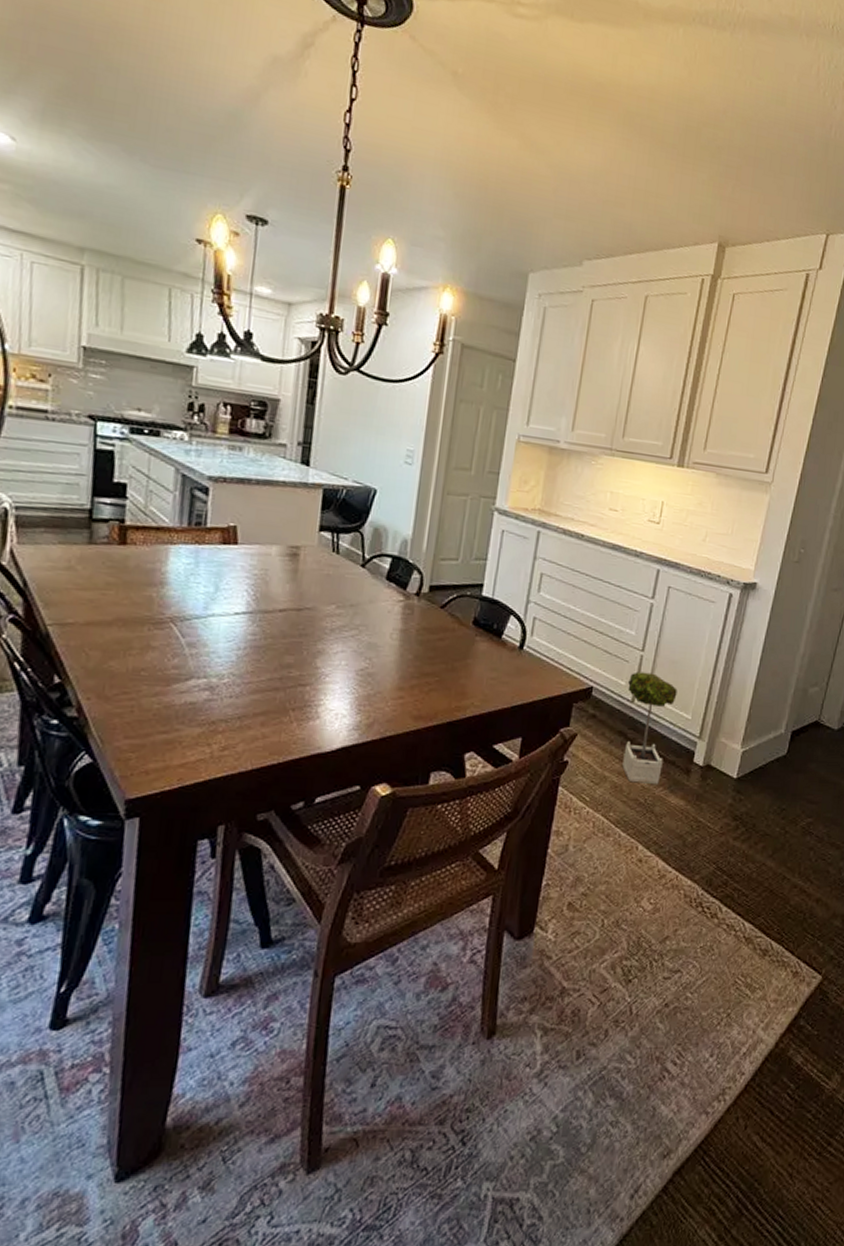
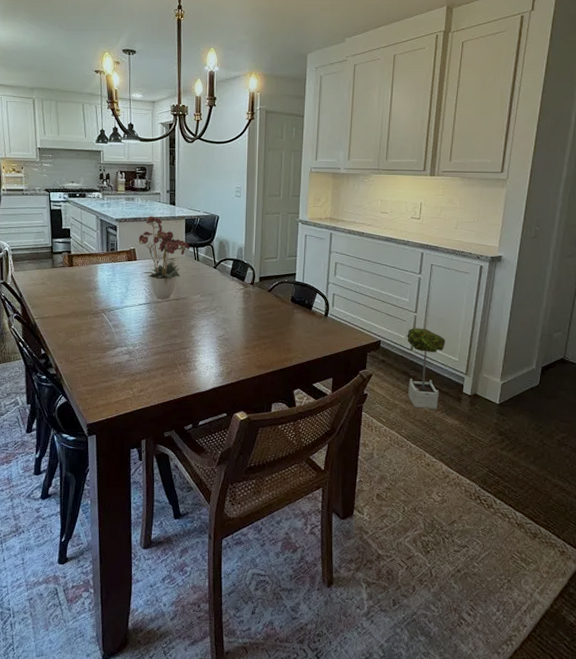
flower arrangement: none [243,477,327,608] -> present [138,216,190,299]

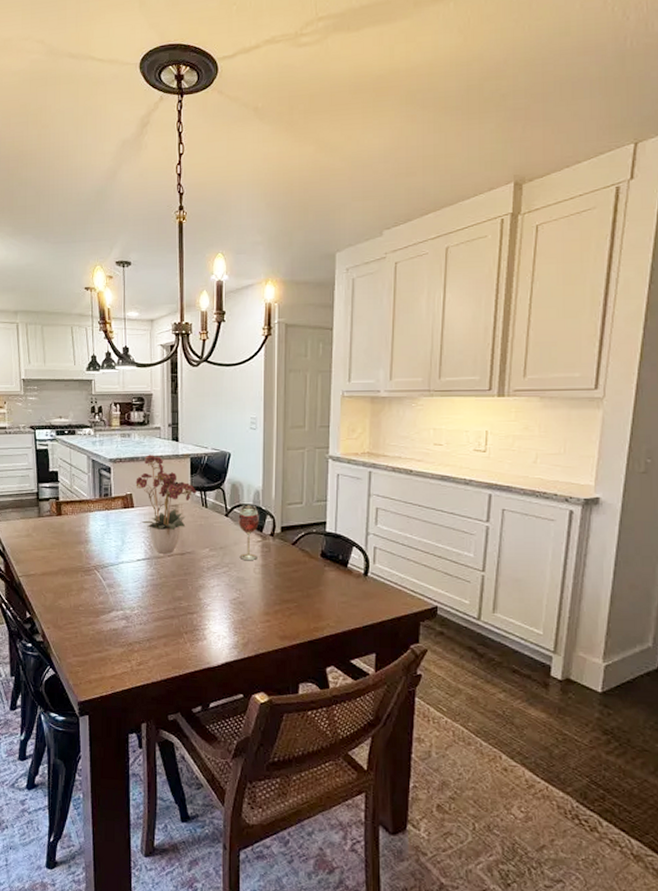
wineglass: none [224,259,242,305] -> present [238,505,259,561]
potted tree: present [407,328,445,409] -> none [472,591,524,697]

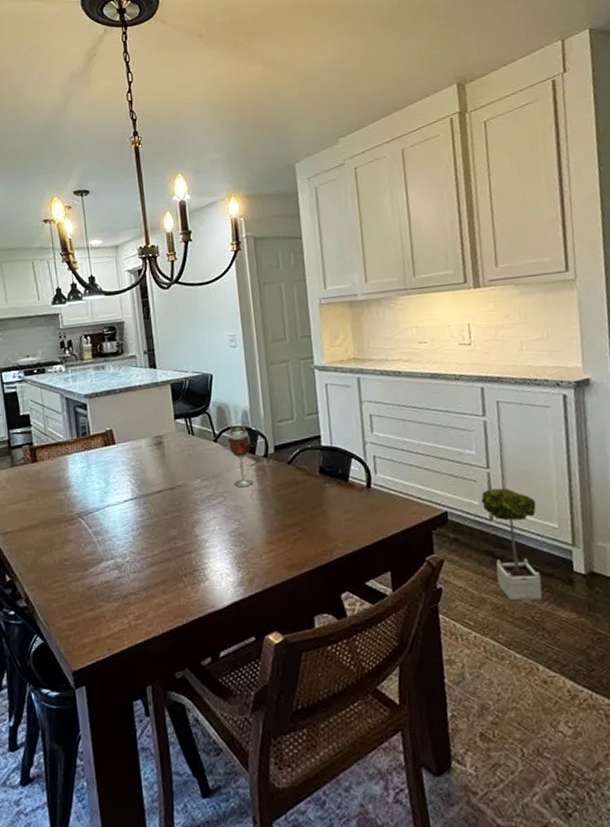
flower arrangement: present [136,455,196,554] -> none [114,385,181,491]
potted tree: none [472,591,524,697] -> present [481,488,543,601]

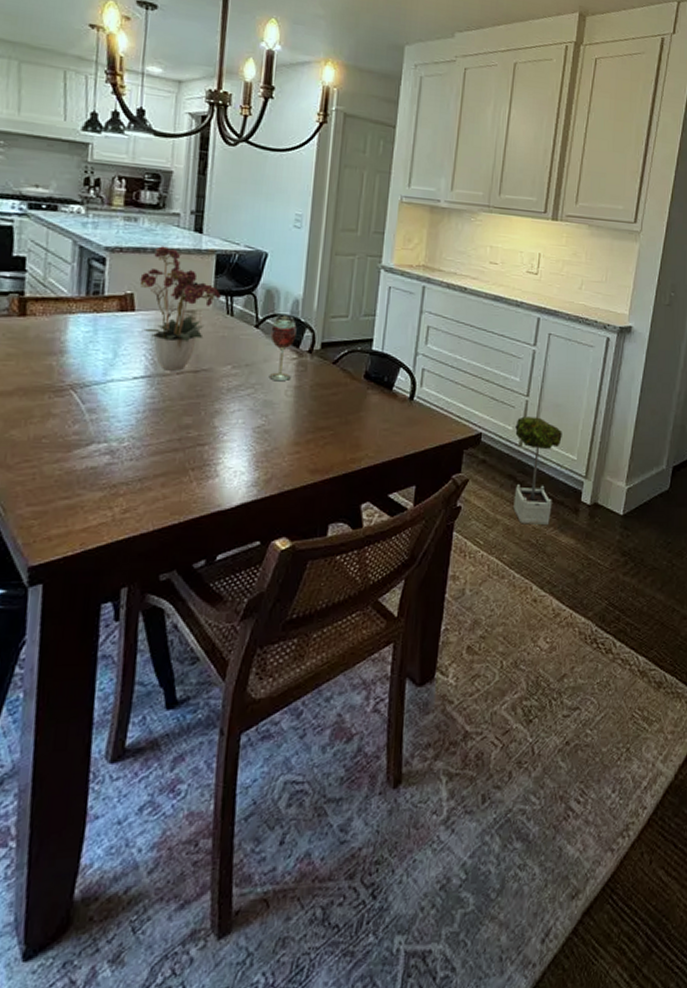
flower arrangement: none [114,385,181,491] -> present [139,246,221,371]

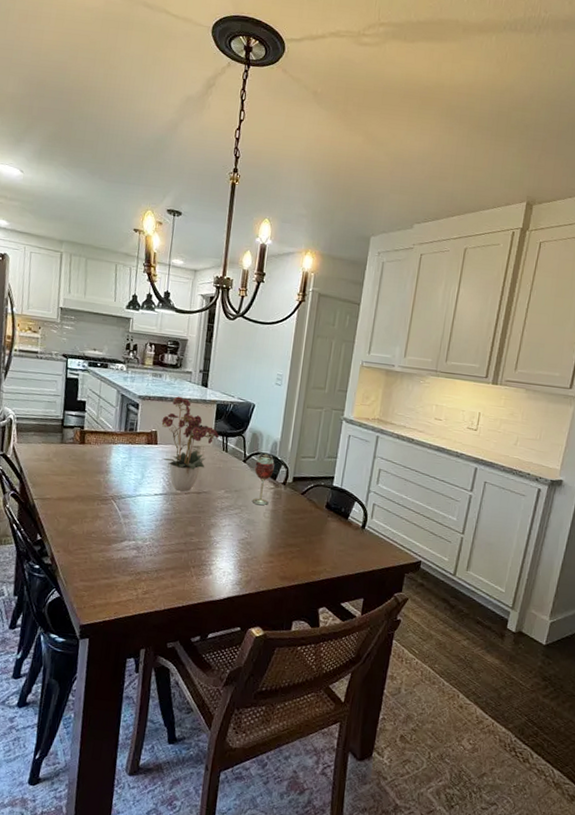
potted tree: present [513,416,562,524] -> none [446,550,493,644]

